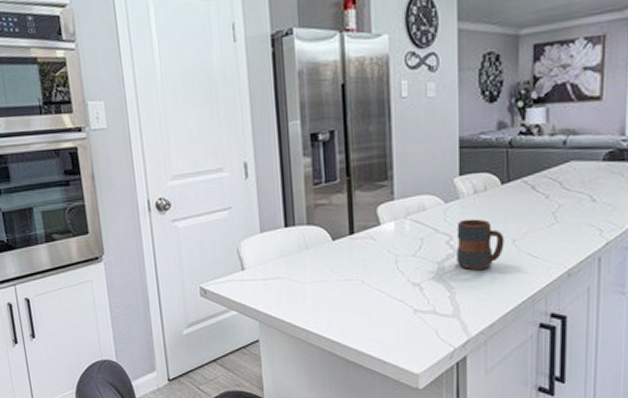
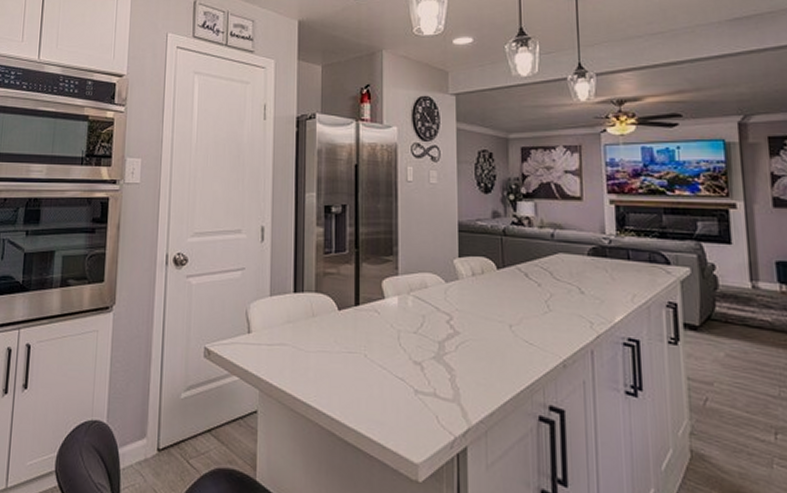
mug: present [456,218,504,269] -> none [456,300,502,353]

